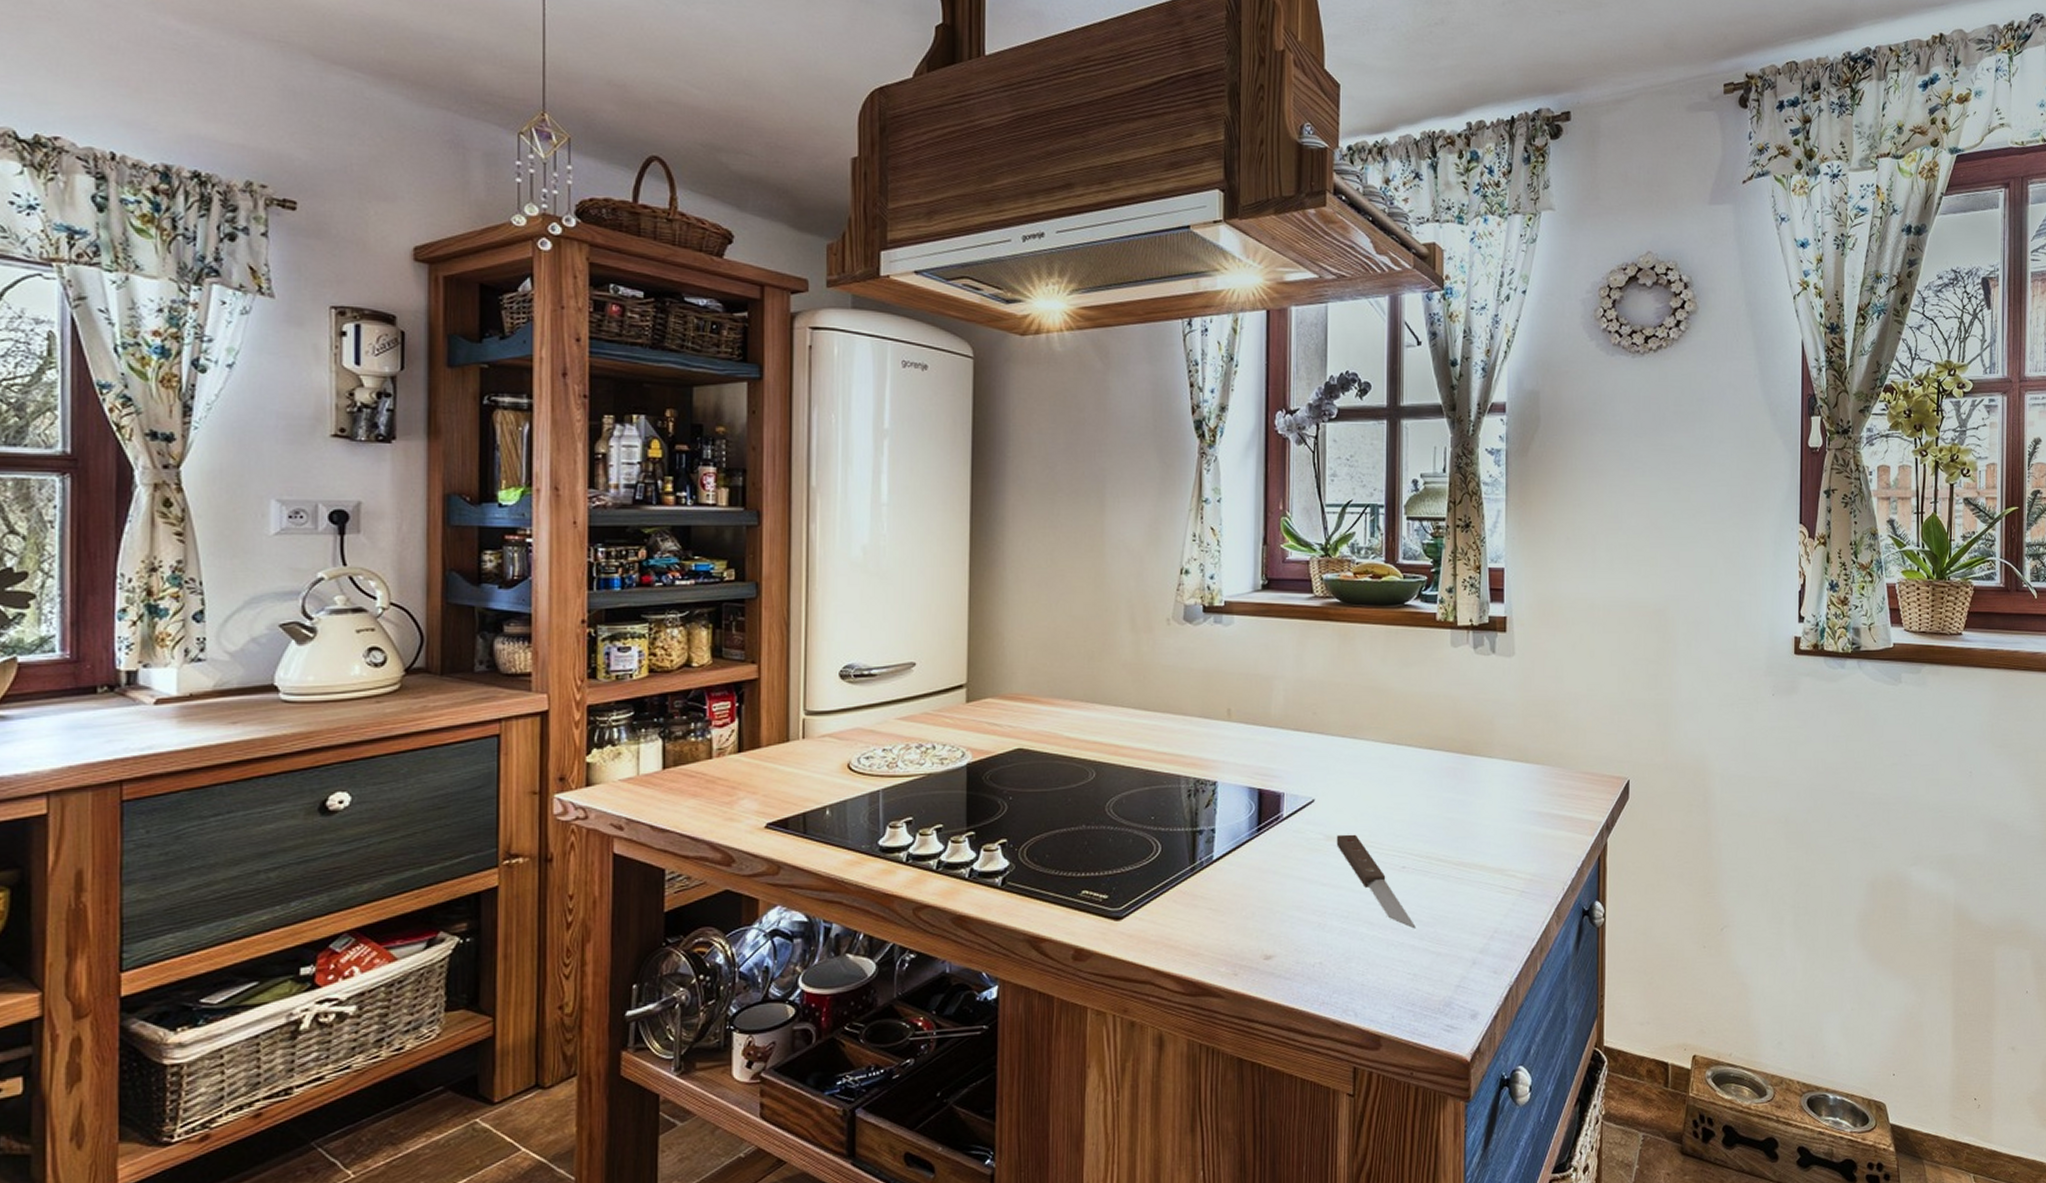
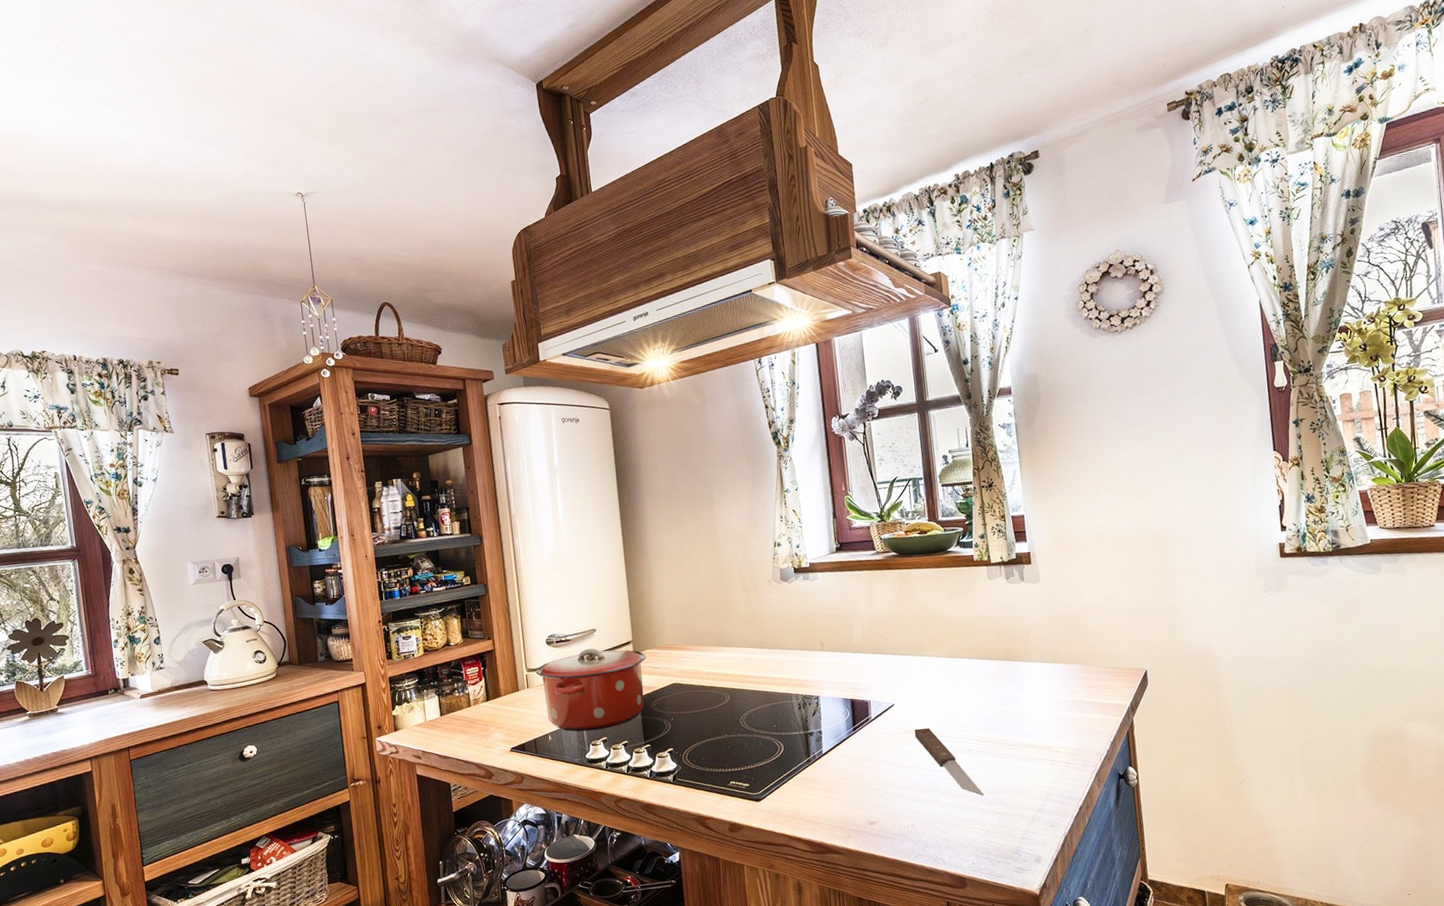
casserole: none [817,689,984,807] -> present [535,648,647,732]

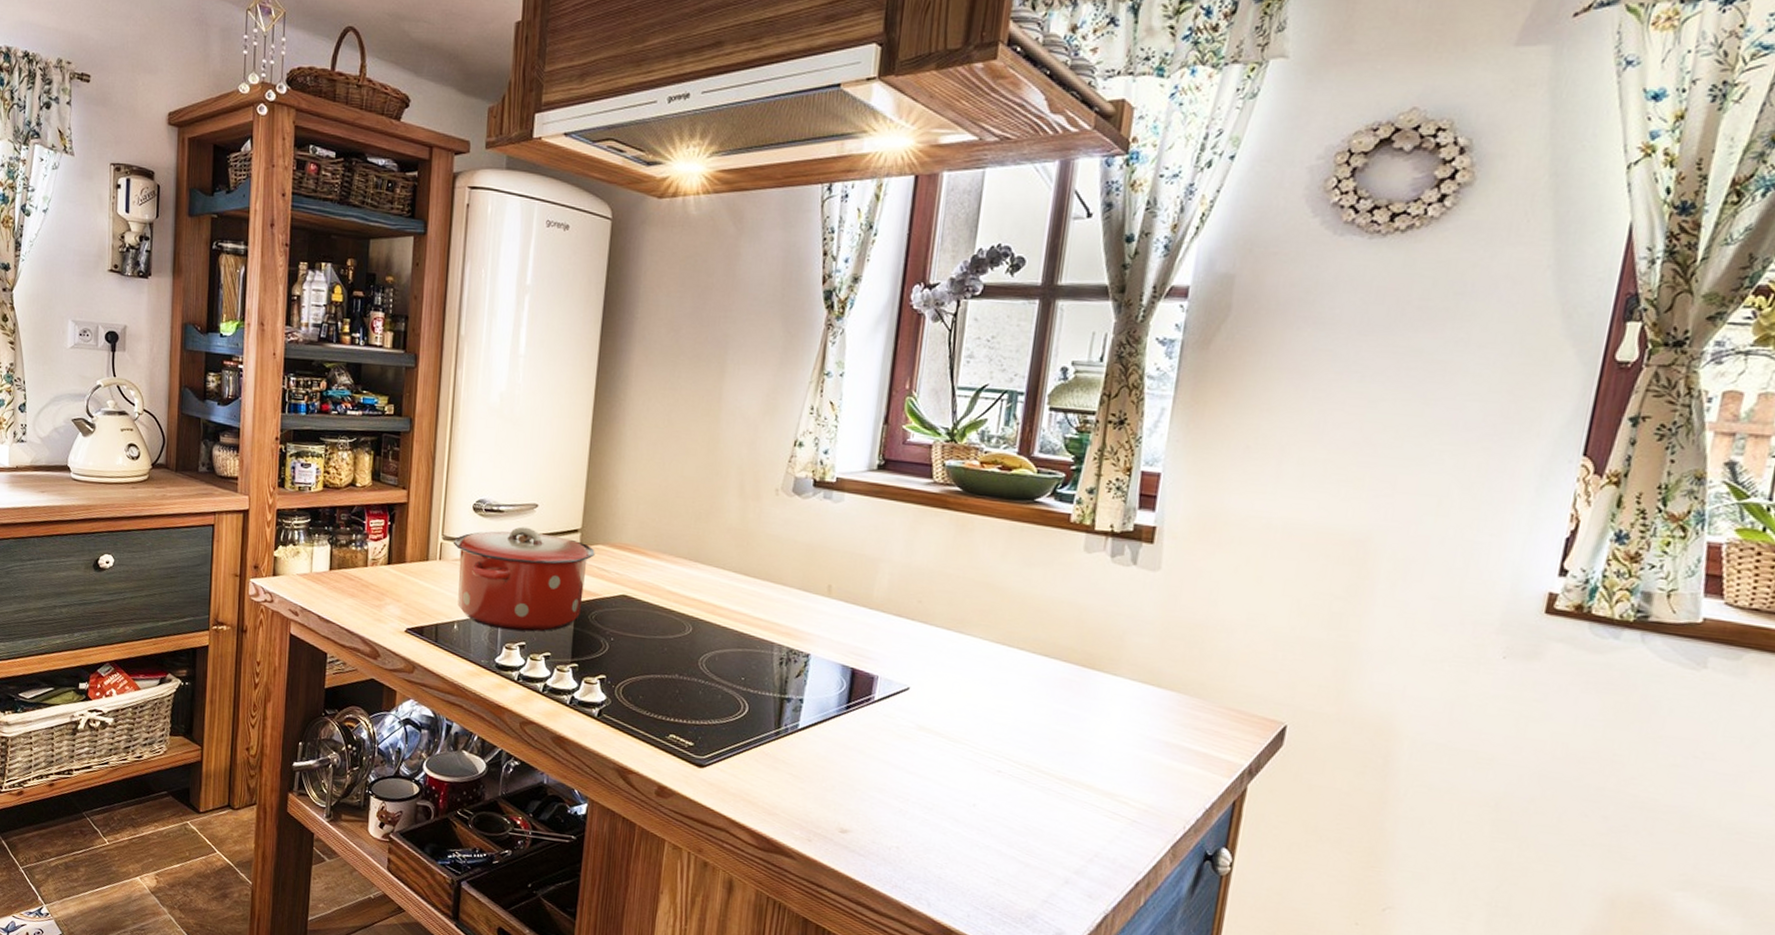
kitchen knife: present [914,727,984,796] -> none [928,726,1005,835]

